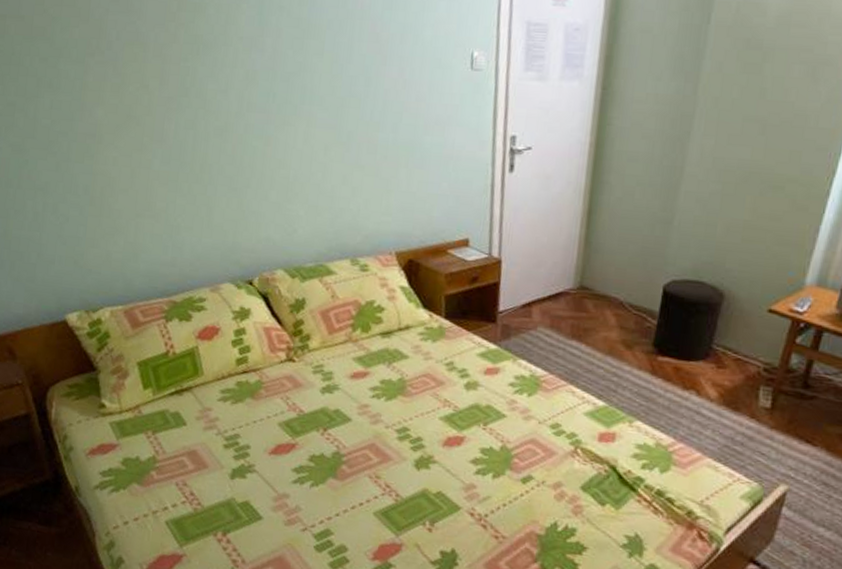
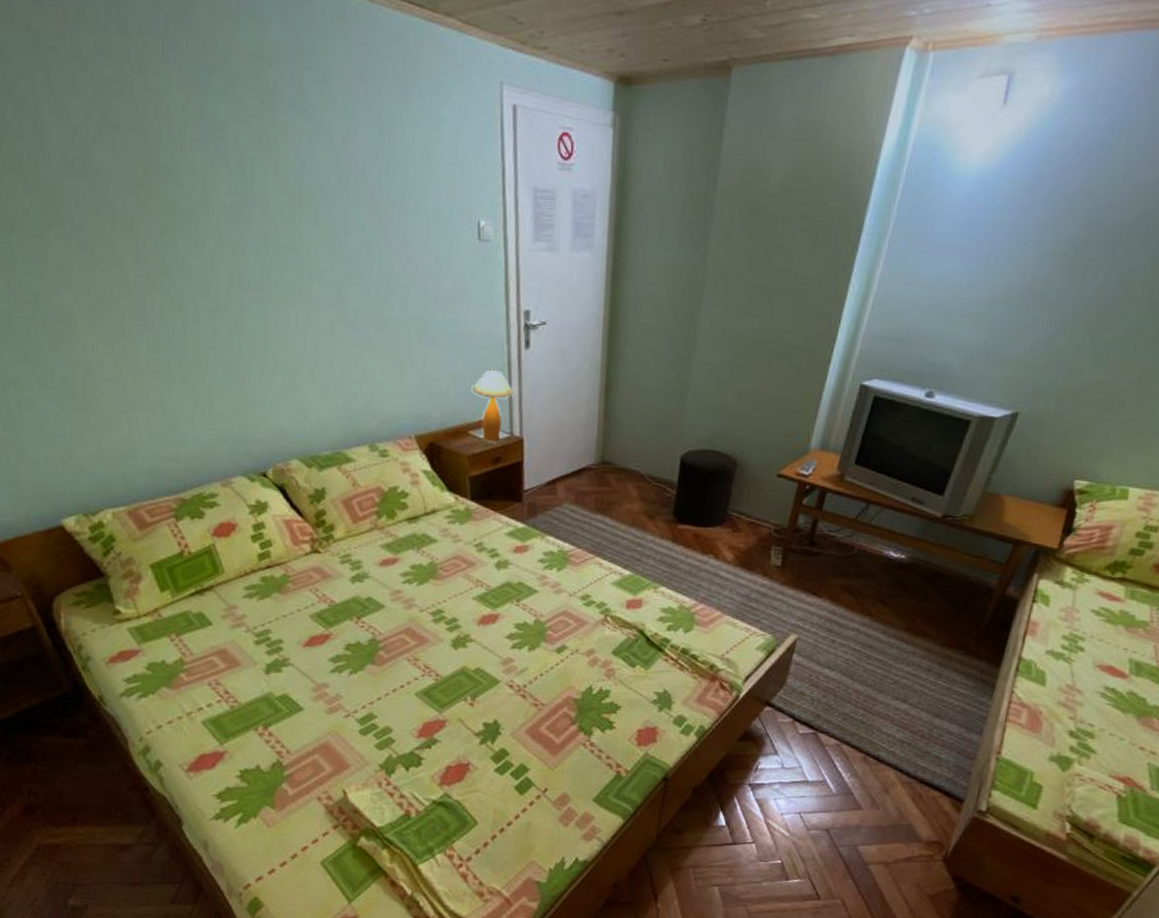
table lamp: none [454,190,495,262] -> present [472,368,514,442]

